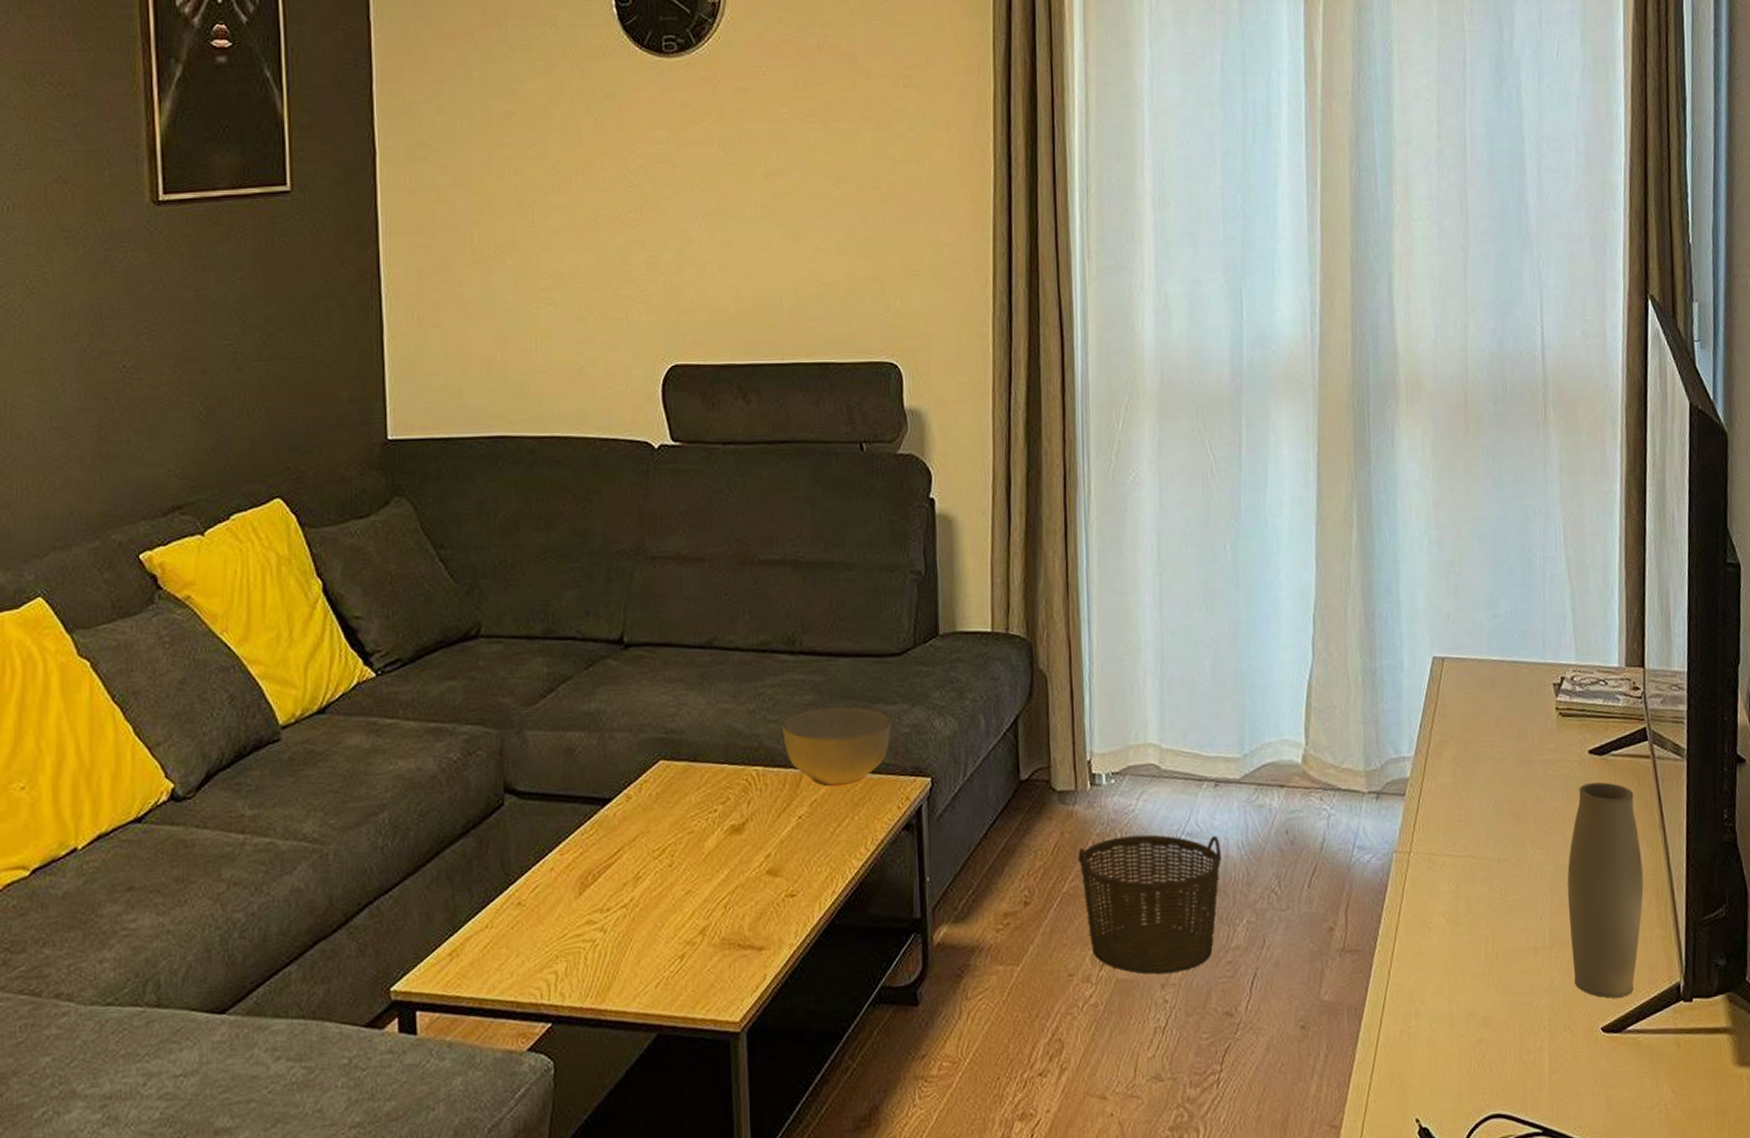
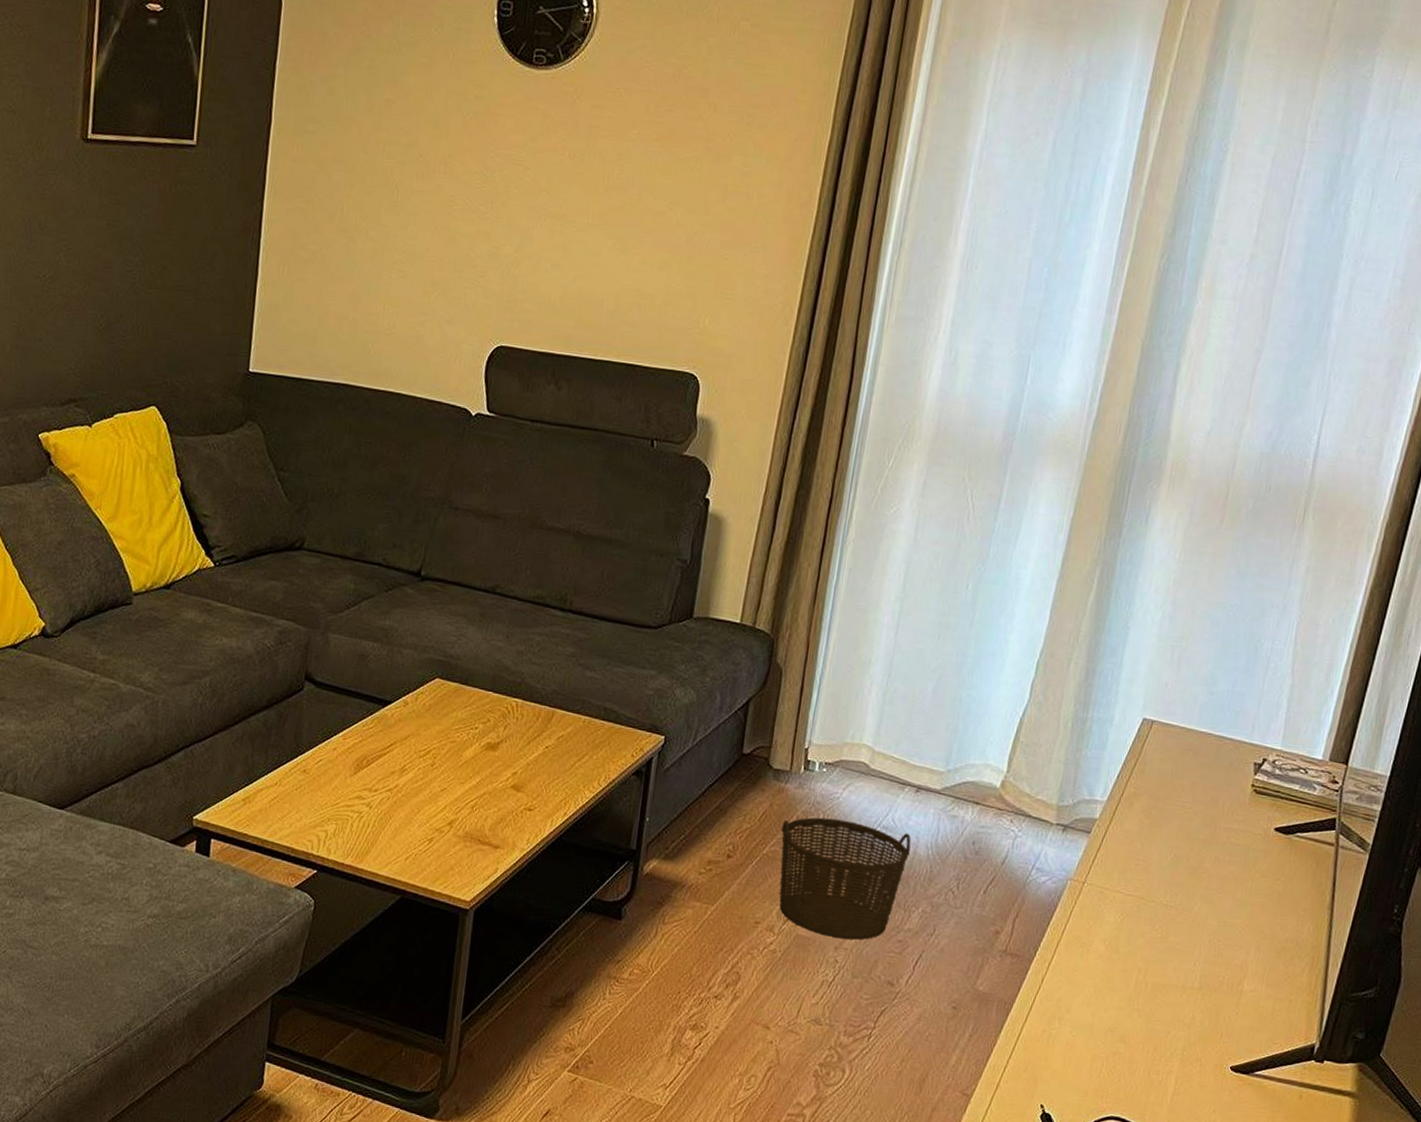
bowl: present [781,705,892,787] -> none [543,659,639,729]
vase: present [1567,782,1644,999] -> none [1214,856,1310,1046]

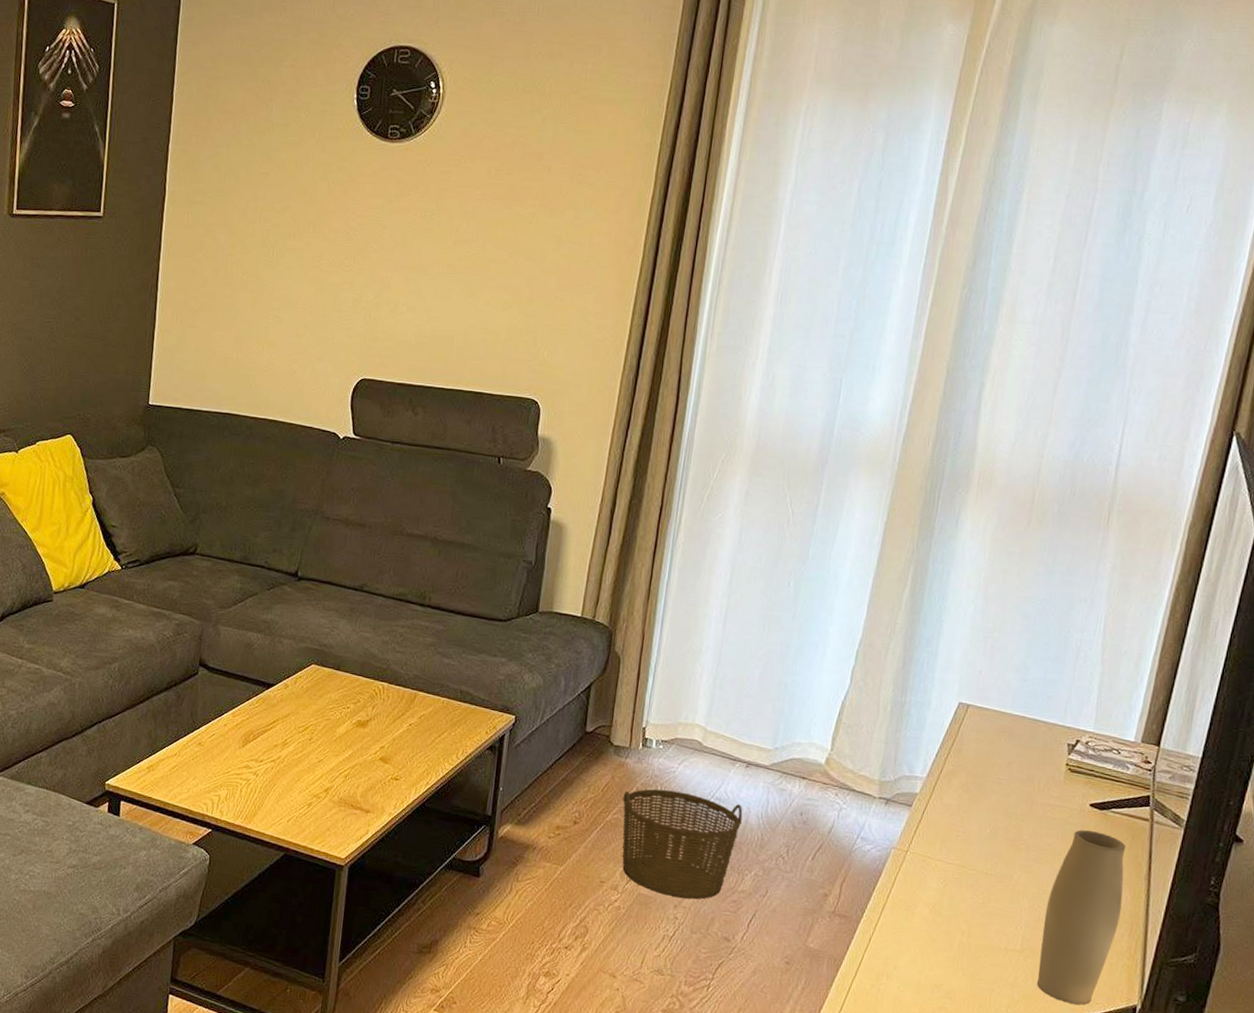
vase: none [1214,856,1310,1046] -> present [1036,830,1126,1005]

